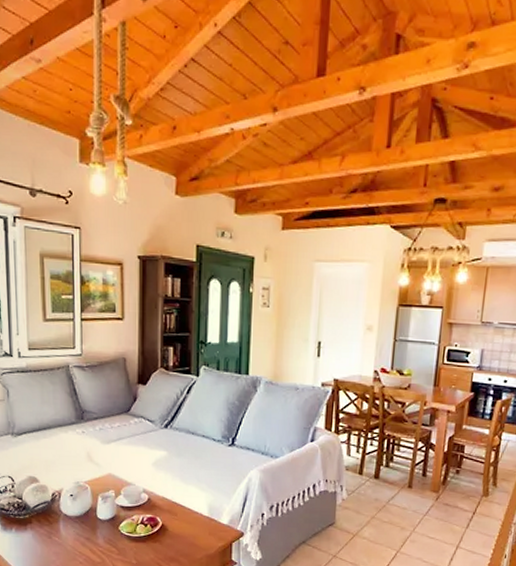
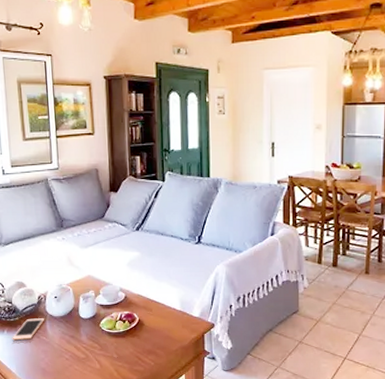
cell phone: none [20,517,59,540] -> present [12,318,45,341]

